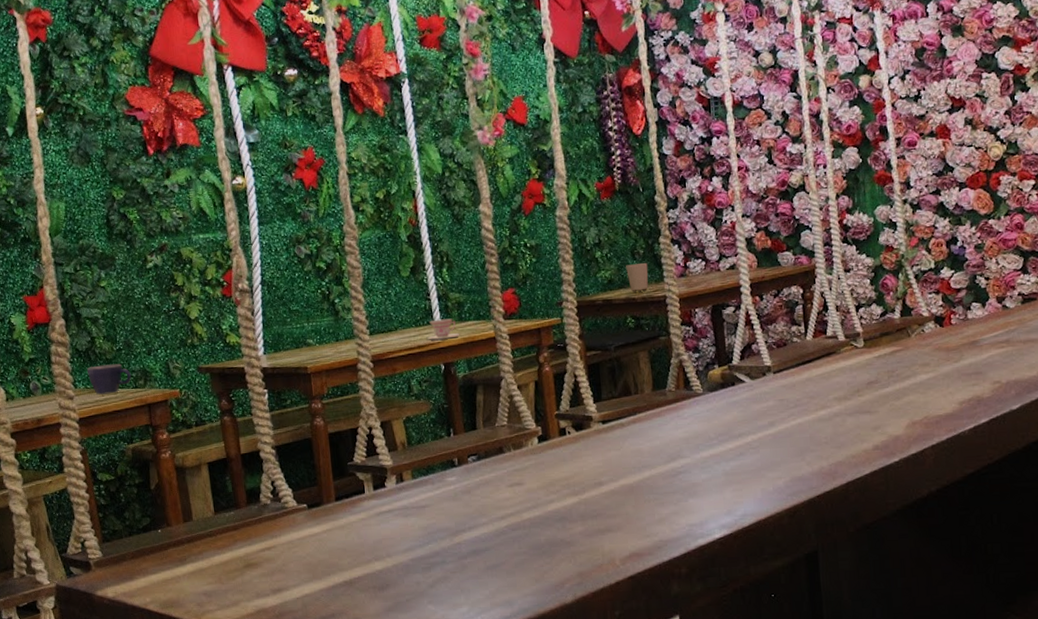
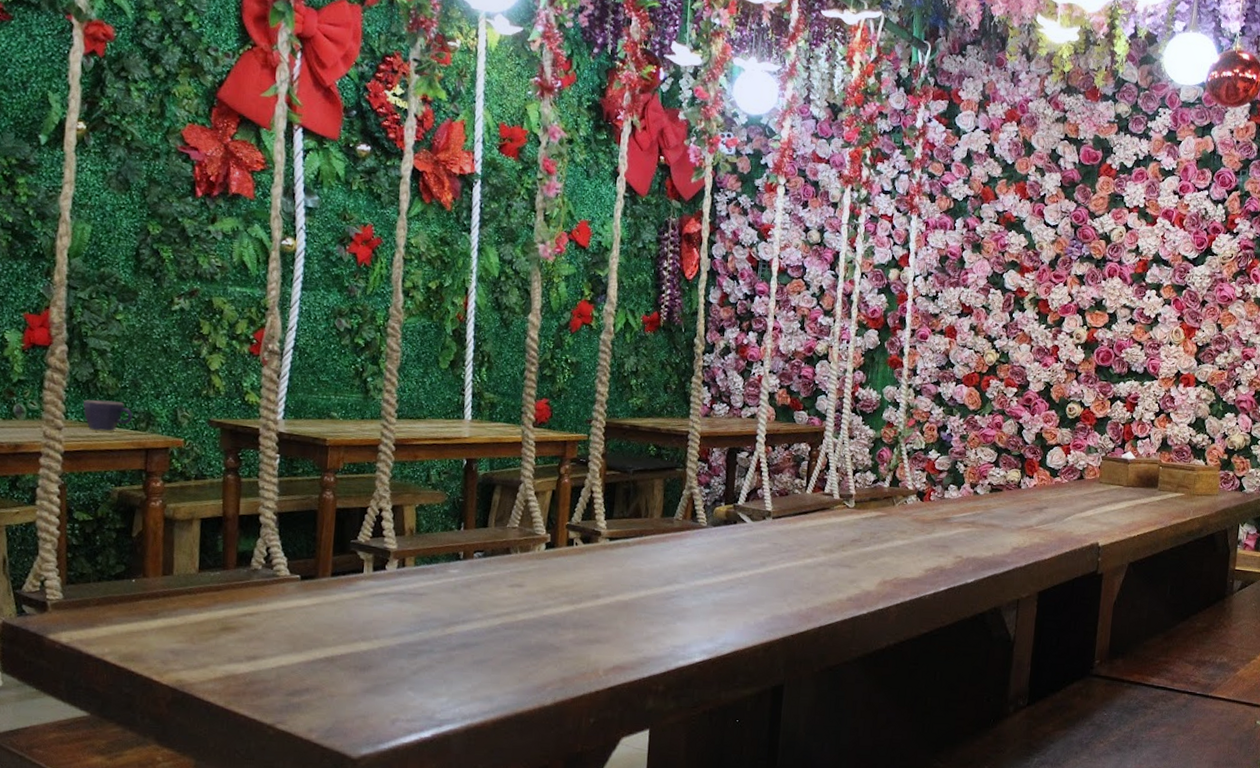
teacup: present [426,318,460,340] -> none [454,415,488,436]
cup: present [626,263,649,293] -> none [656,396,678,424]

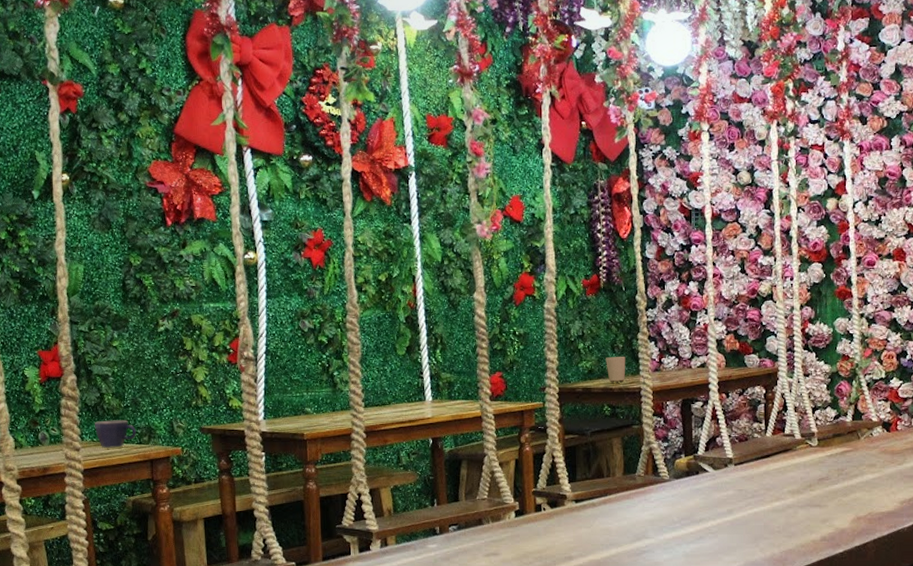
cup: none [656,396,678,424] -> present [606,357,626,383]

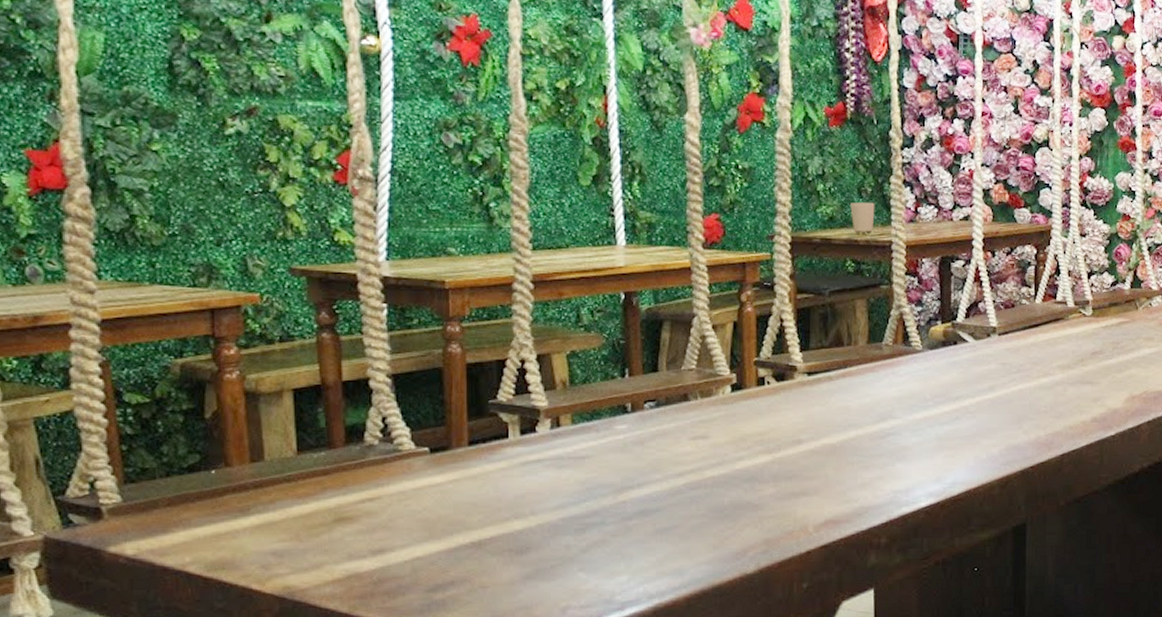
cup: present [95,420,137,448] -> none [120,252,189,291]

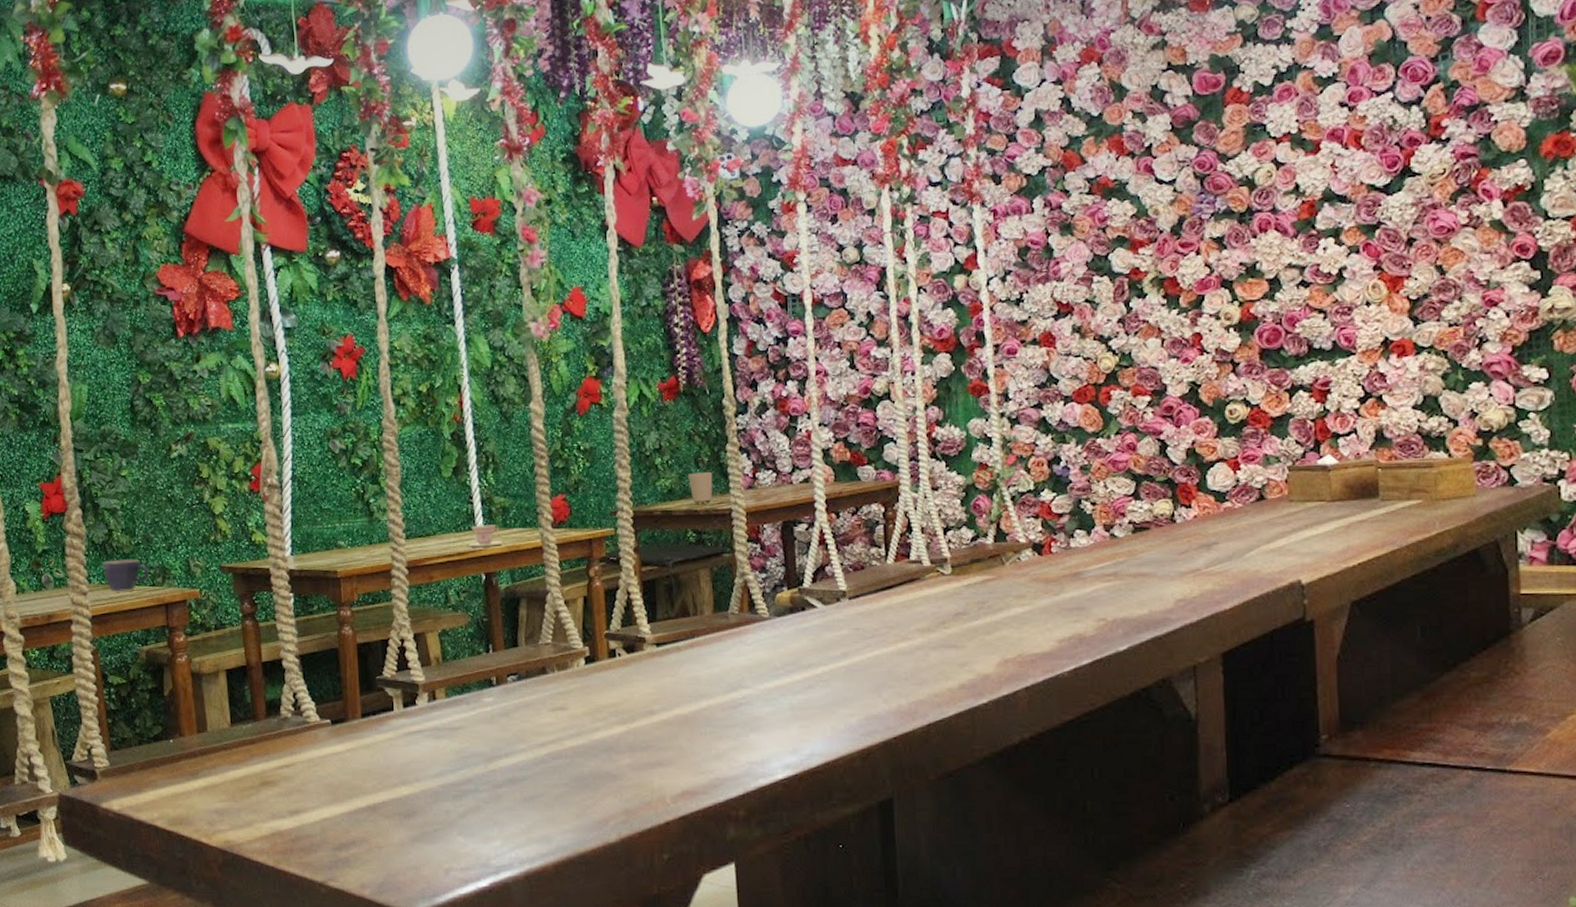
cup: none [120,252,189,291] -> present [103,559,150,592]
teacup: none [605,240,648,264] -> present [467,524,504,547]

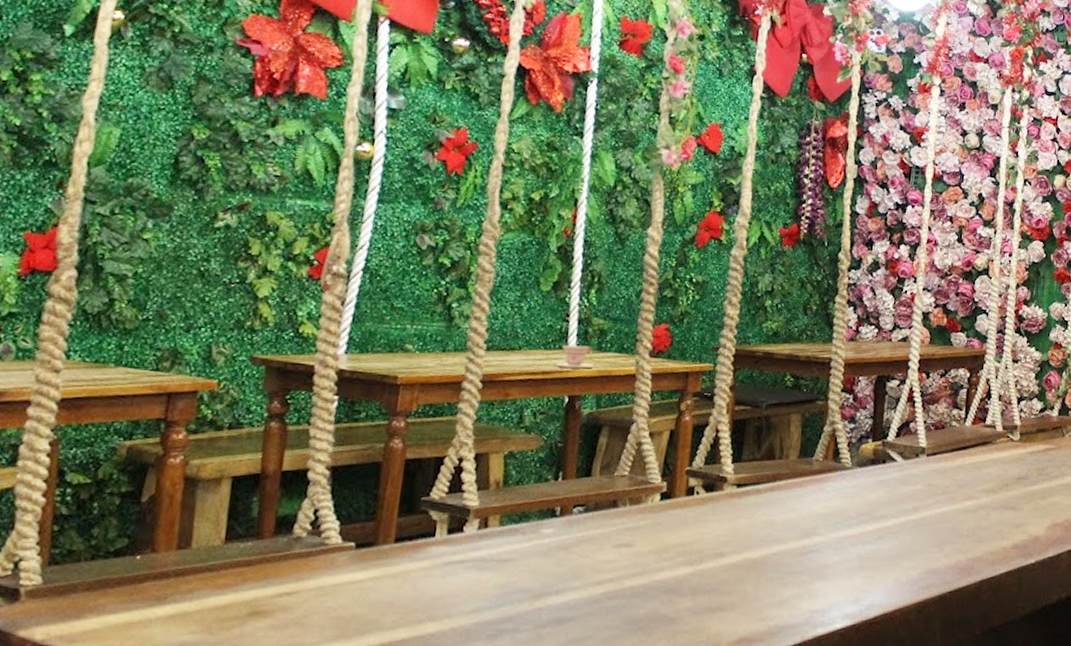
cup: present [103,559,150,592] -> none [90,335,155,373]
cup: present [688,472,713,504] -> none [794,319,819,350]

